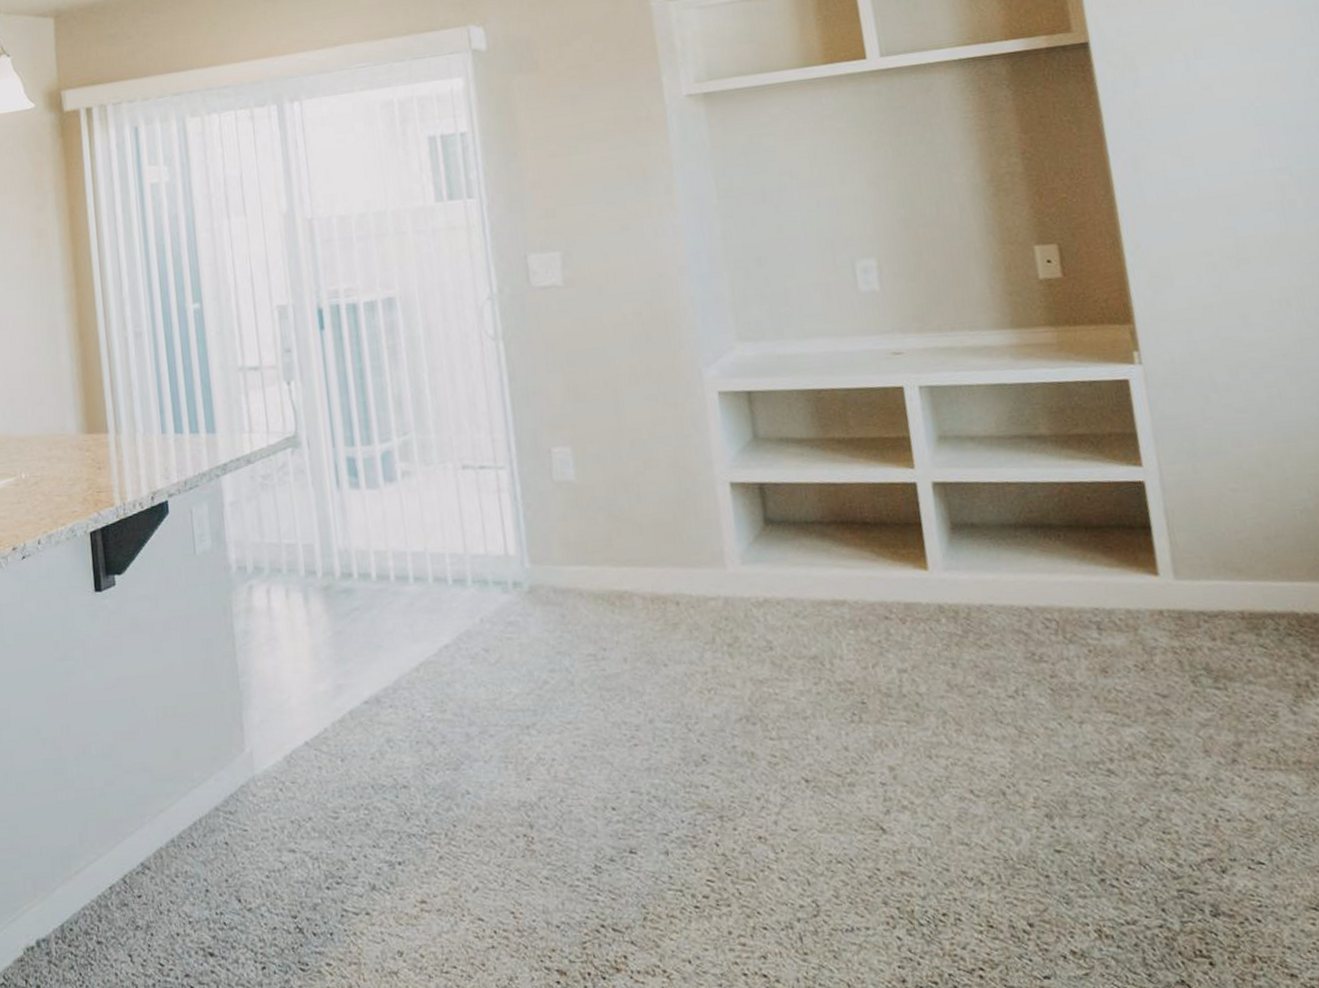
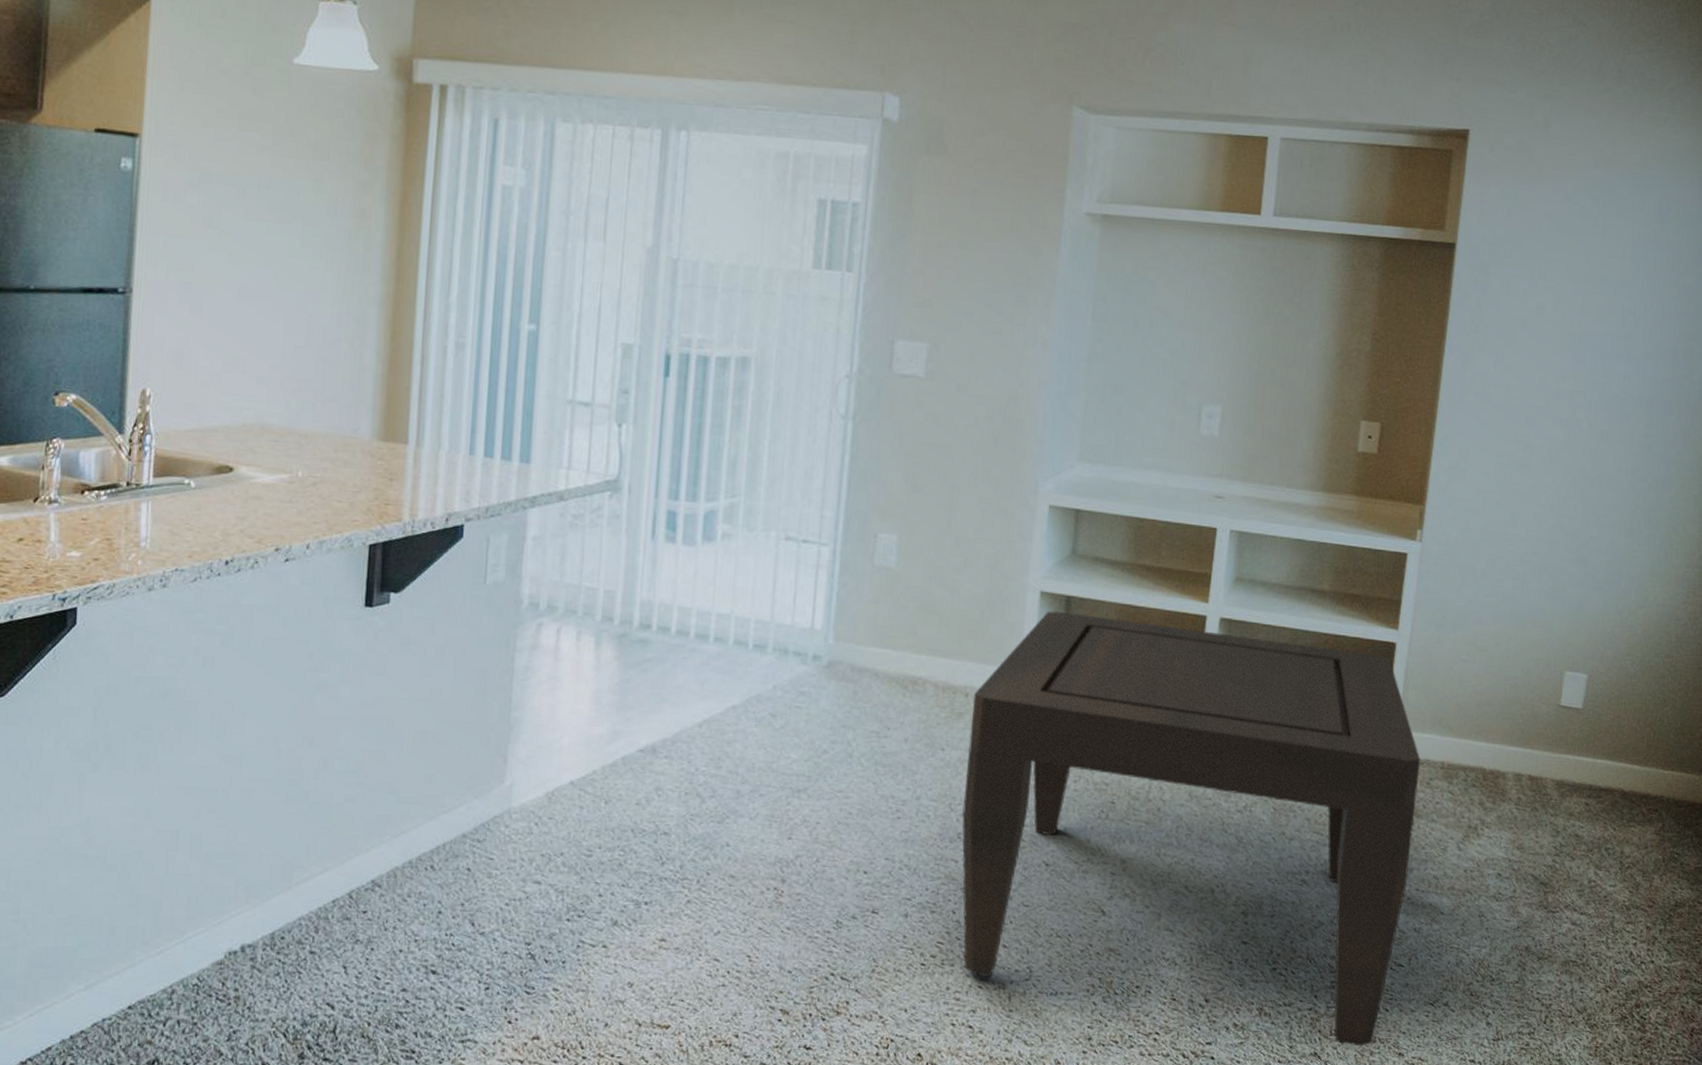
coffee table: none [685,497,1252,969] -> present [961,611,1421,1046]

